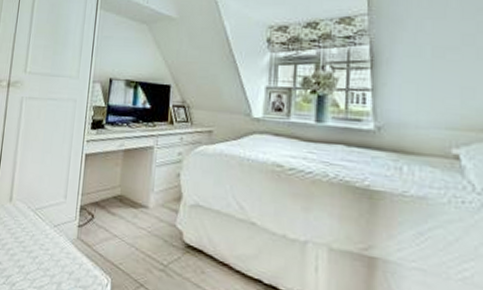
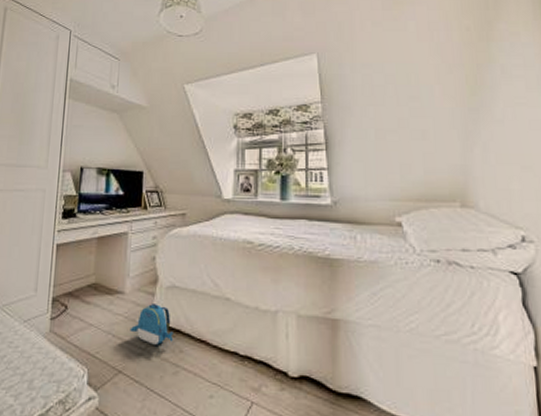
backpack: none [152,221,196,263] -> present [130,304,174,345]

